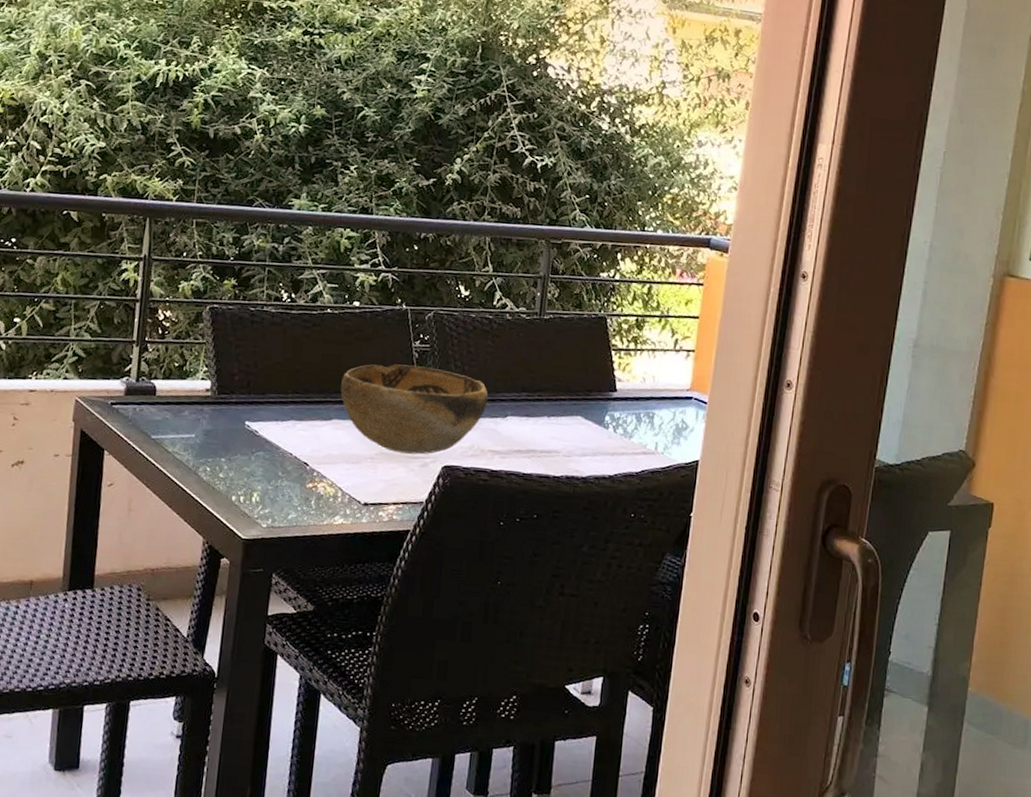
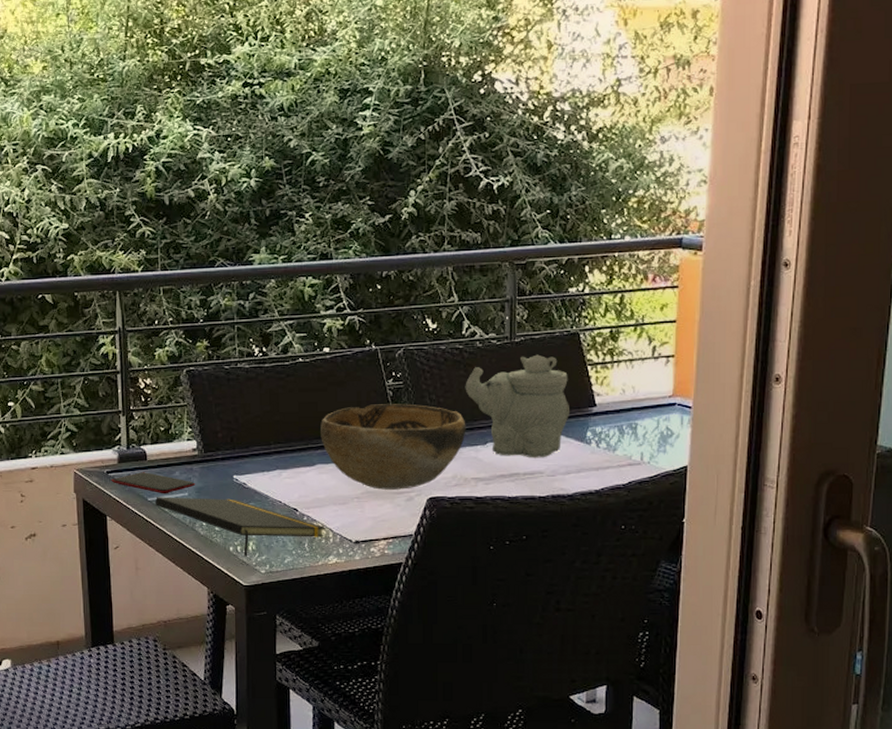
smartphone: none [113,407,205,434] -> present [110,472,196,494]
notepad: none [158,435,335,508] -> present [154,497,325,557]
teapot: none [490,333,592,438] -> present [465,354,571,458]

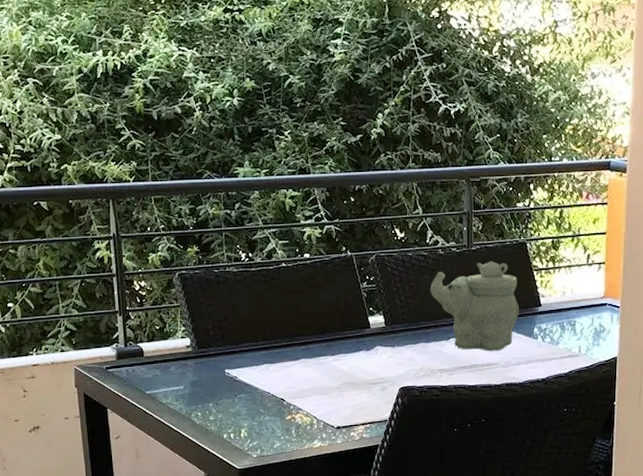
smartphone: present [110,472,196,494] -> none [109,367,191,388]
notepad: present [154,497,325,557] -> none [152,390,310,443]
decorative bowl: present [320,404,466,490] -> none [303,304,432,381]

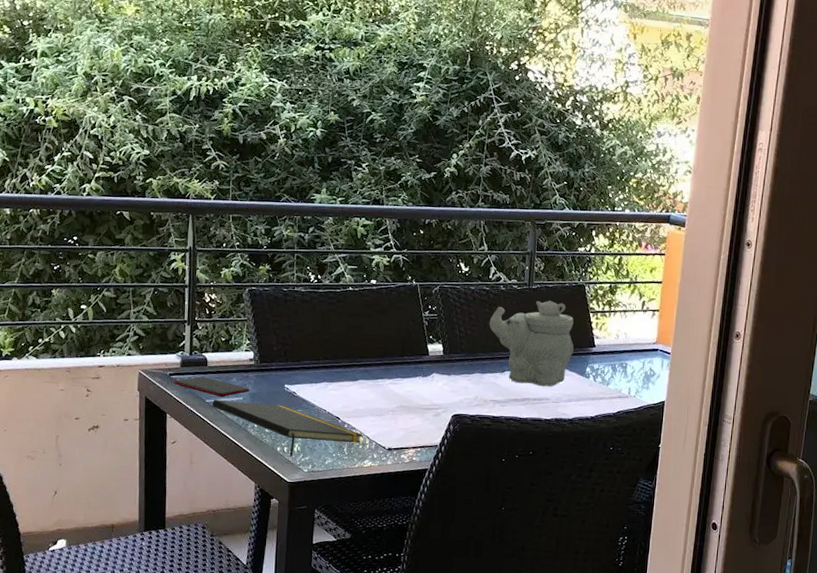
smartphone: none [109,367,191,388] -> present [172,376,251,398]
notepad: none [152,390,310,443] -> present [212,399,363,457]

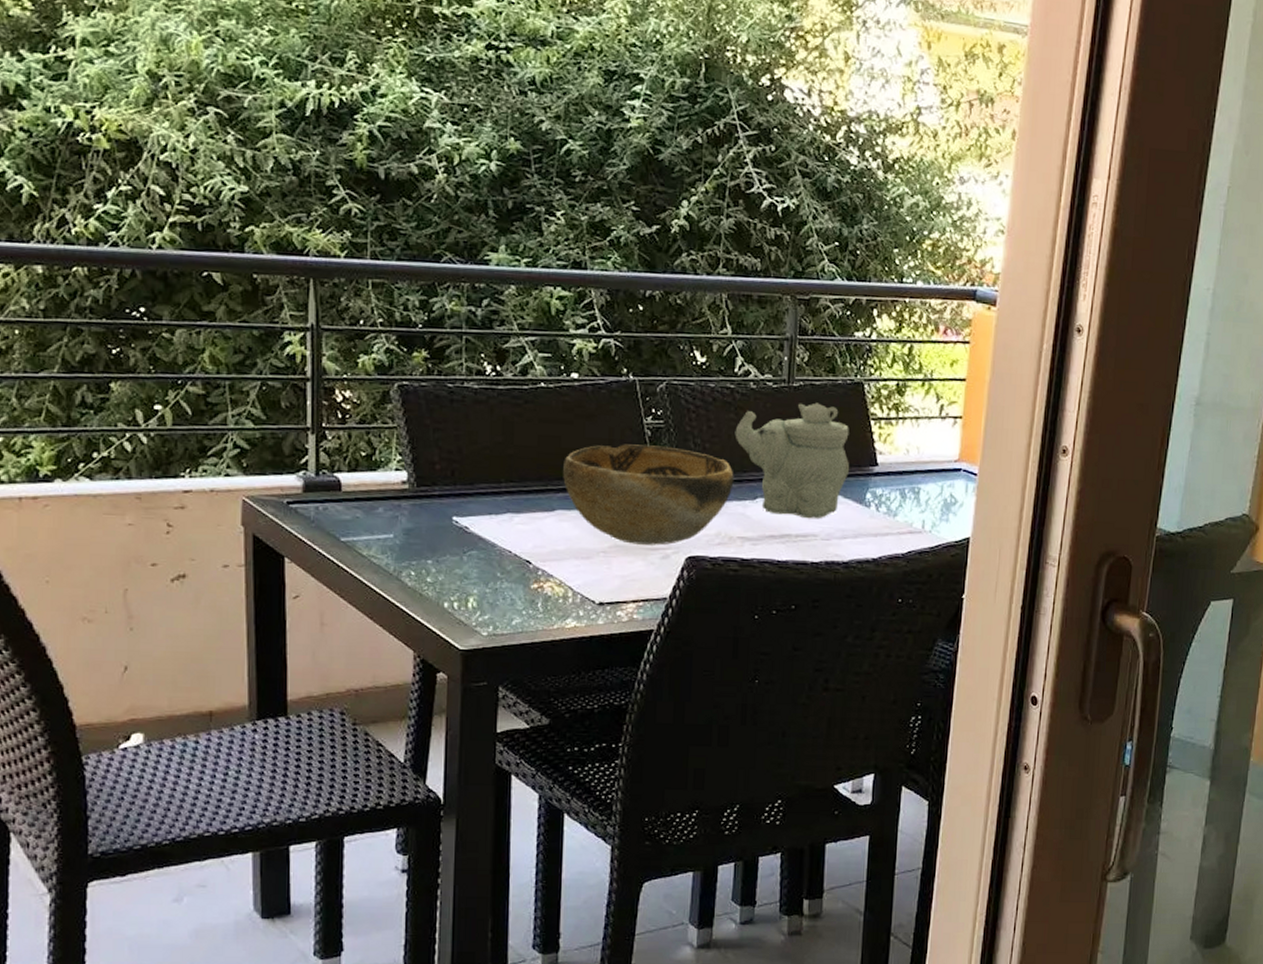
smartphone: present [172,376,251,398] -> none [291,505,405,535]
notepad: present [212,399,363,457] -> none [349,537,564,615]
decorative bowl: none [364,331,488,406] -> present [563,444,734,545]

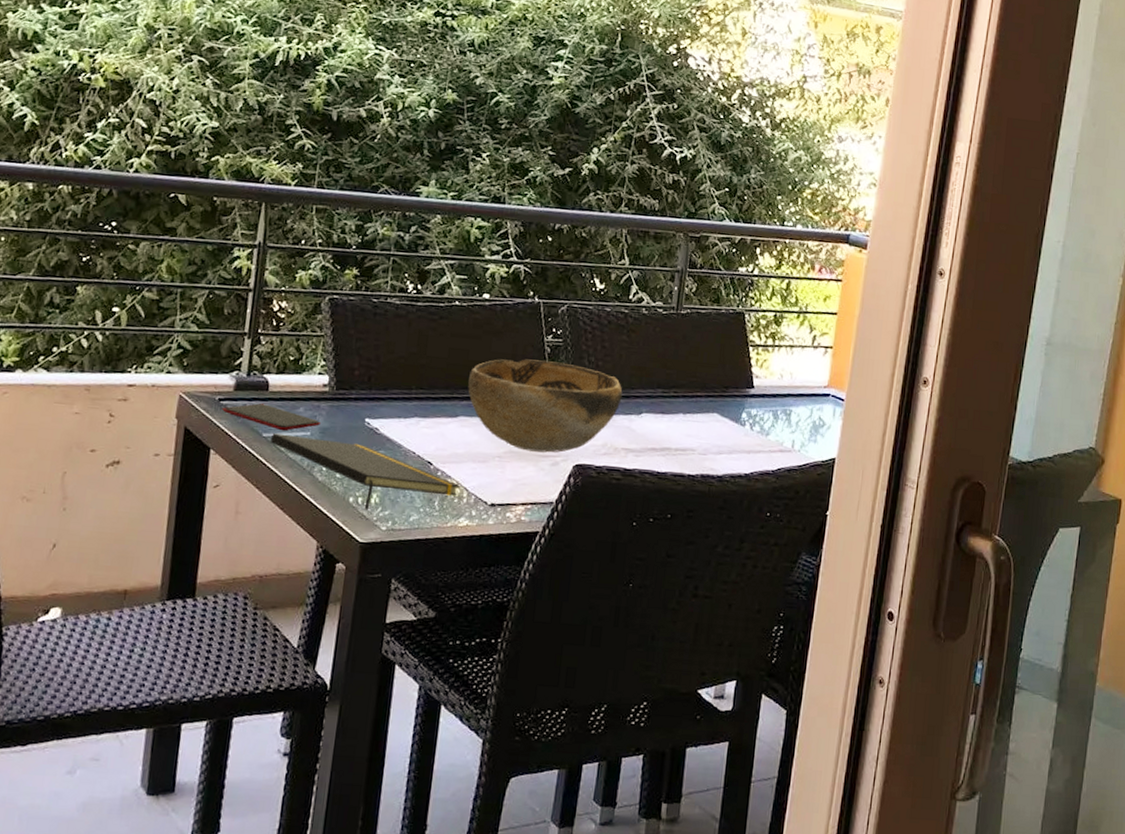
smartphone: none [291,505,405,535] -> present [221,403,322,432]
notepad: none [349,537,564,615] -> present [269,433,460,510]
teapot: present [734,402,850,519] -> none [625,328,730,435]

